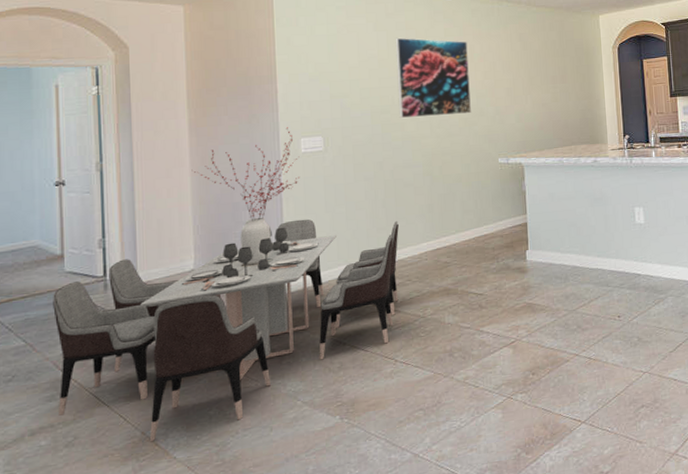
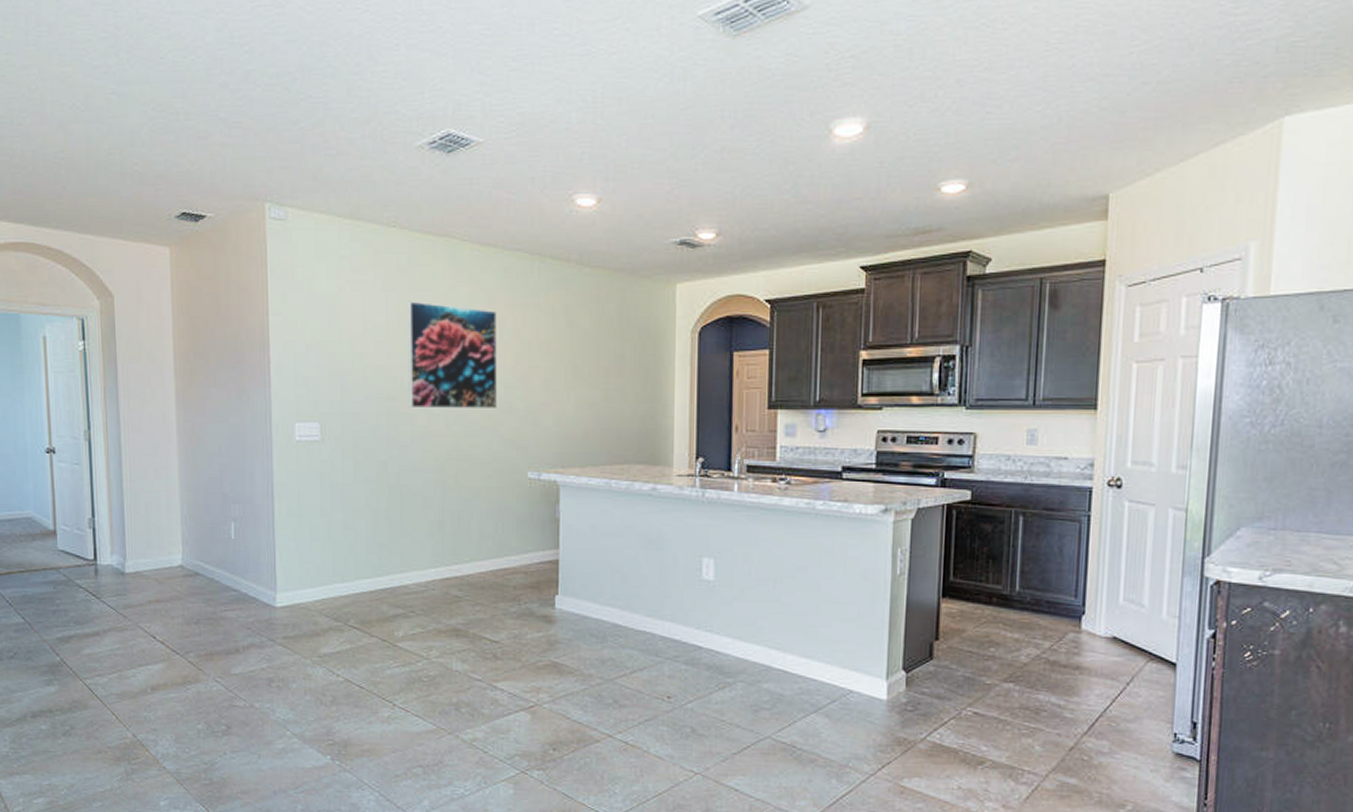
dining table: present [53,127,399,442] -> none [47,407,403,747]

